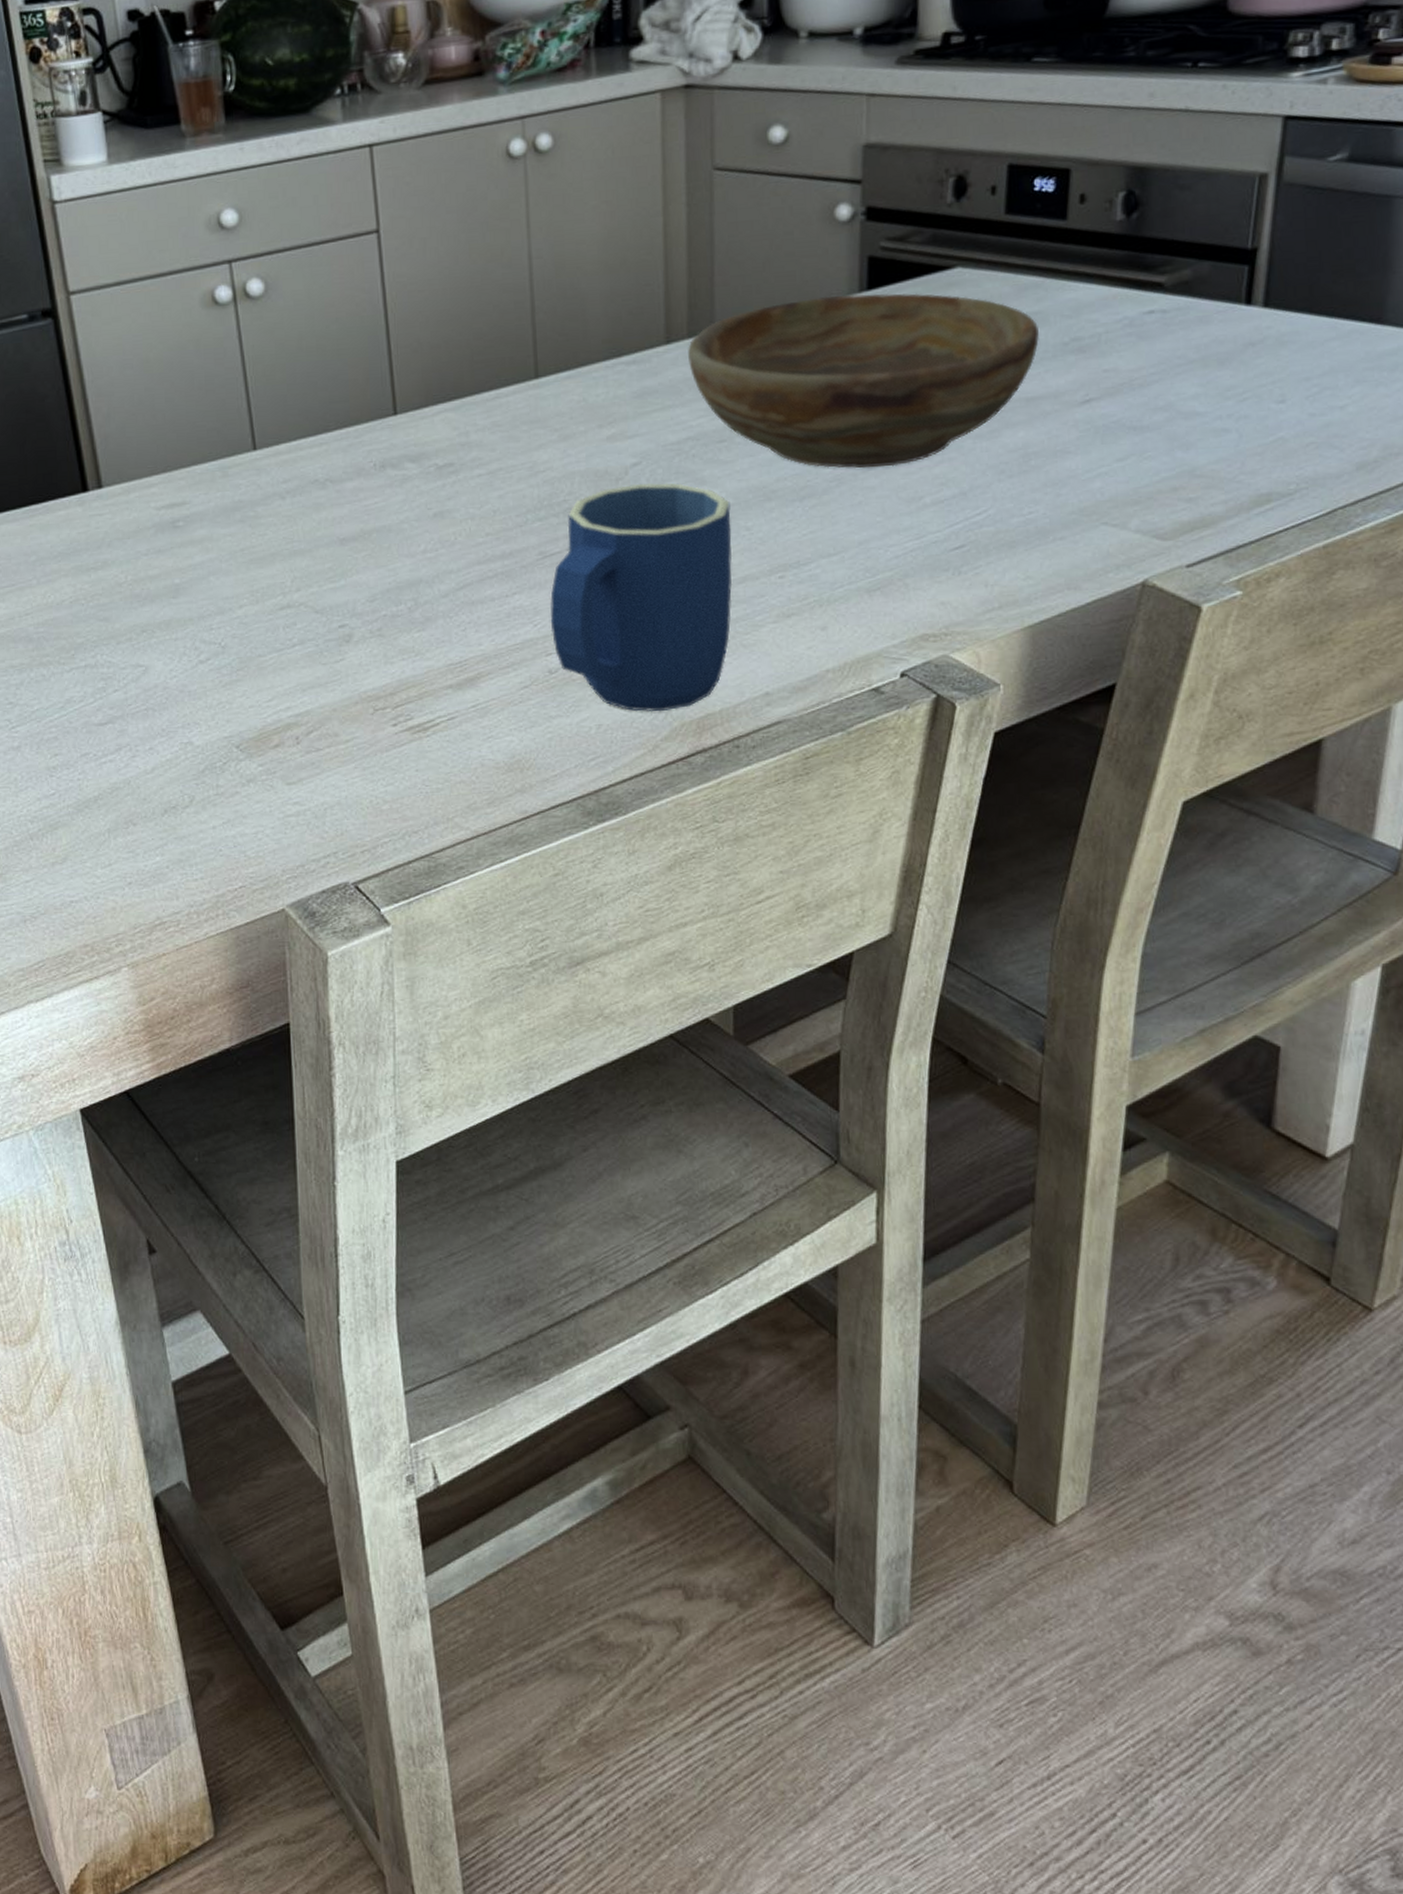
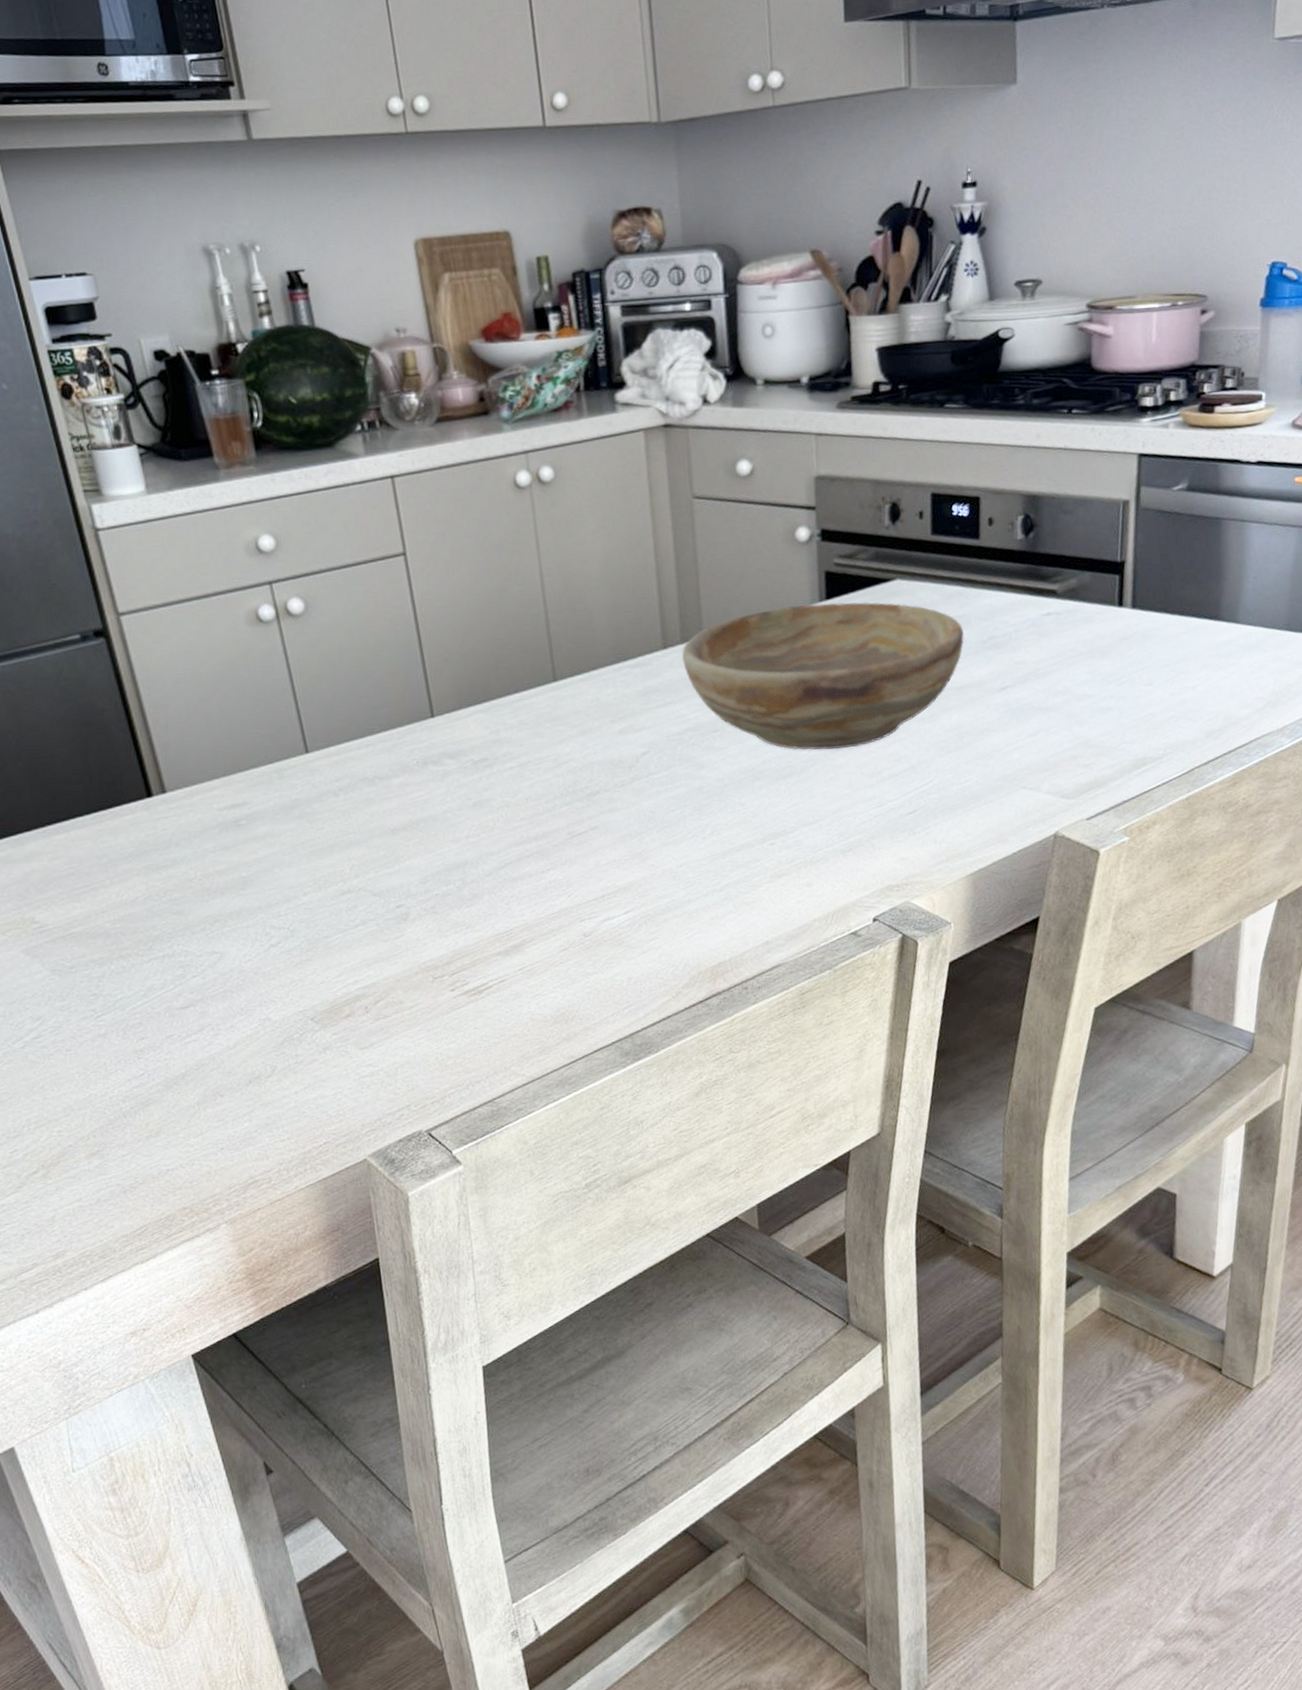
mug: present [550,483,733,712] -> none [580,768,734,965]

